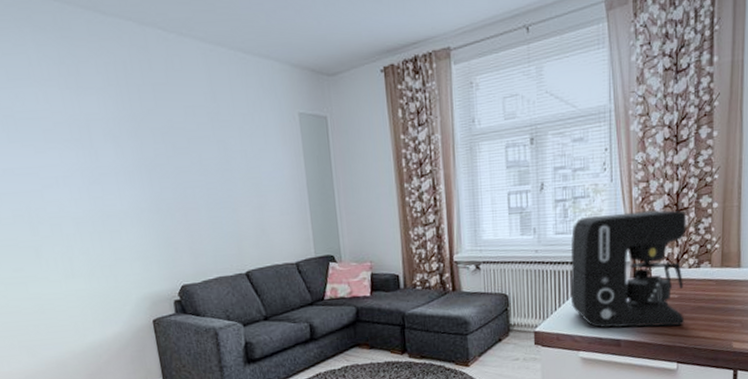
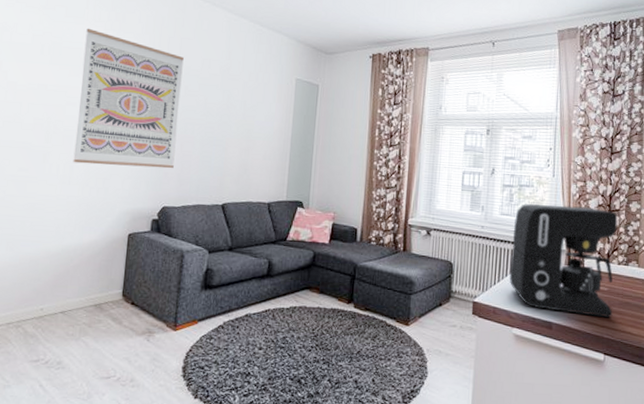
wall art: none [37,90,183,254] -> present [73,28,184,169]

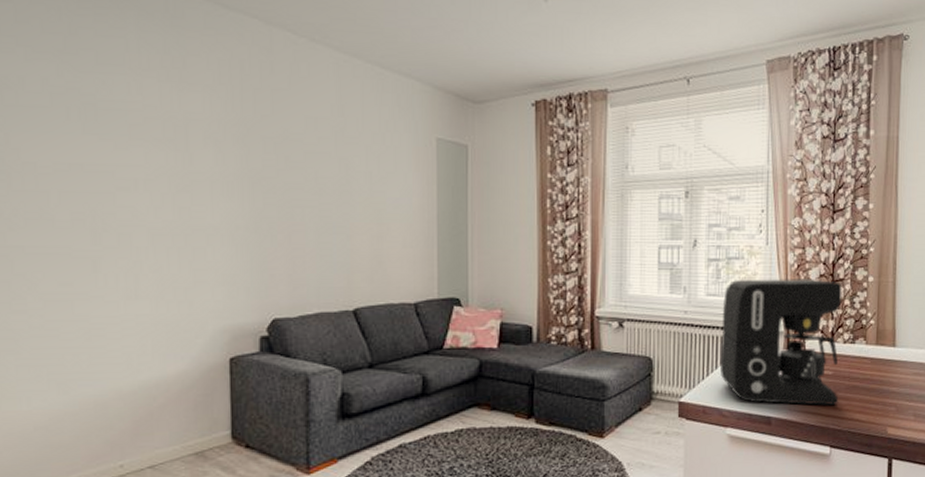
wall art: present [73,28,184,169] -> none [130,79,282,270]

